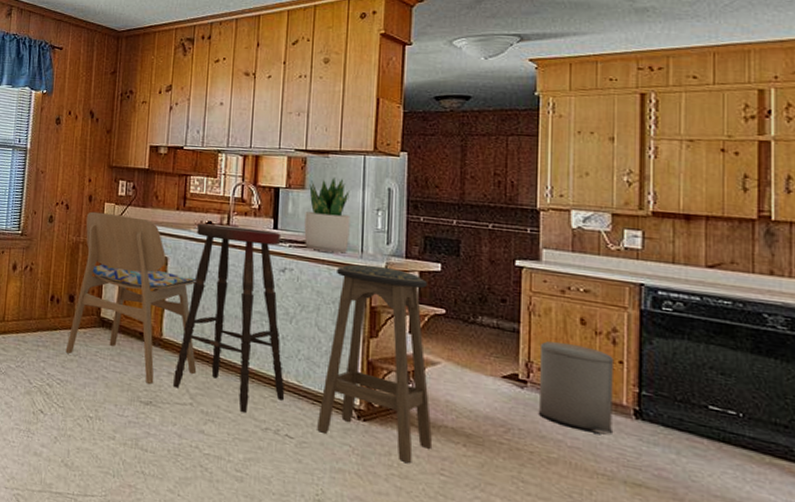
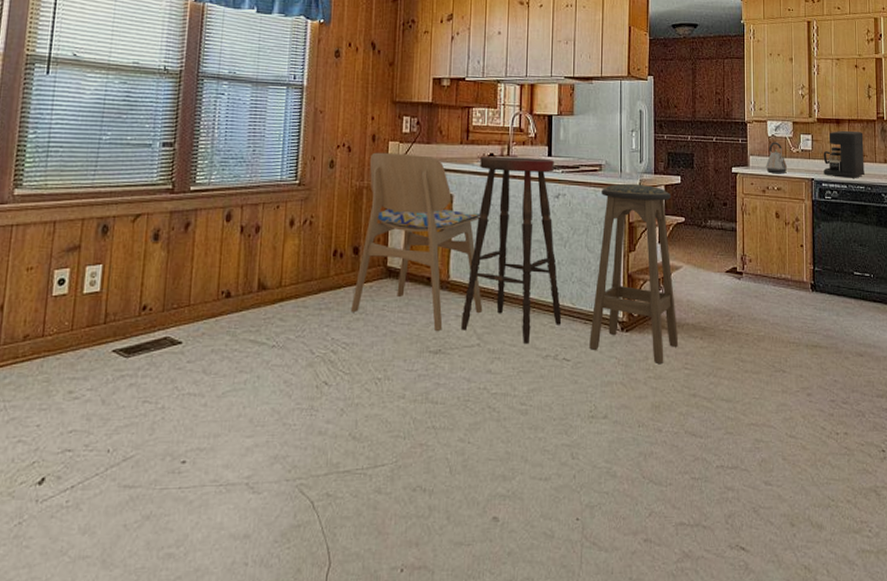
planter: present [304,177,350,254] -> none [574,102,611,175]
pedal bin: present [539,341,613,435] -> none [751,234,798,309]
kettle: none [567,235,602,274] -> present [766,142,788,174]
coffee maker: none [661,228,732,290] -> present [823,130,864,178]

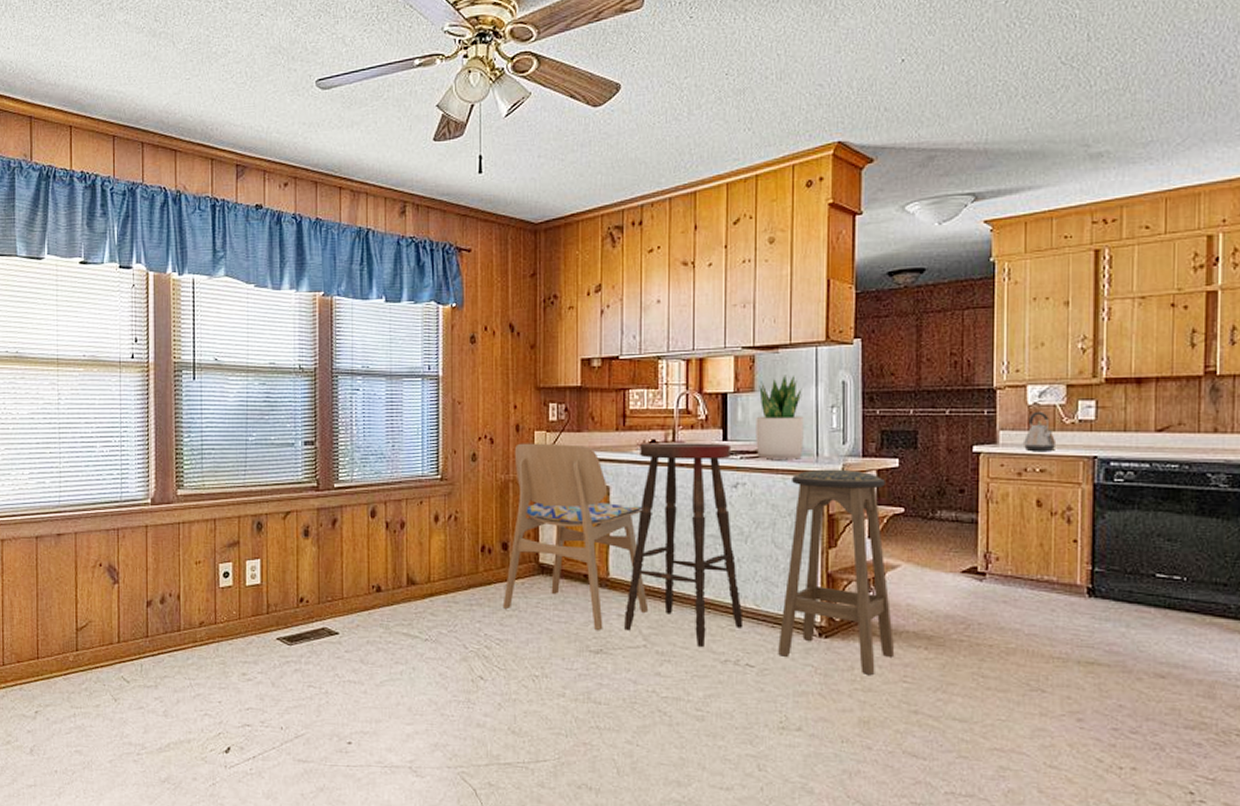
planter: none [574,102,611,175] -> present [756,375,804,460]
coffee maker: present [823,130,864,178] -> none [1113,392,1180,454]

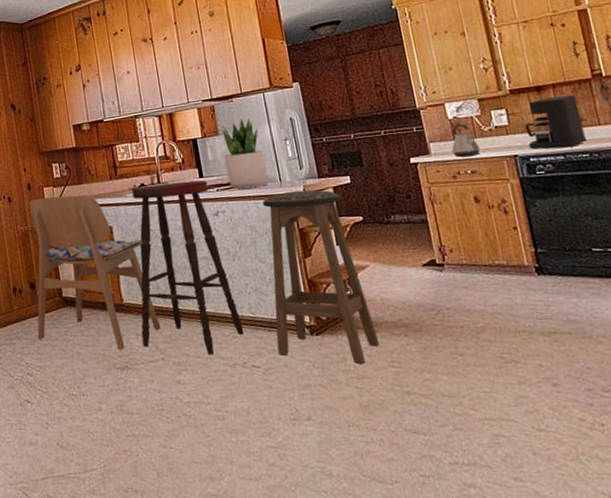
coffee maker: none [1113,392,1180,454] -> present [525,95,587,150]

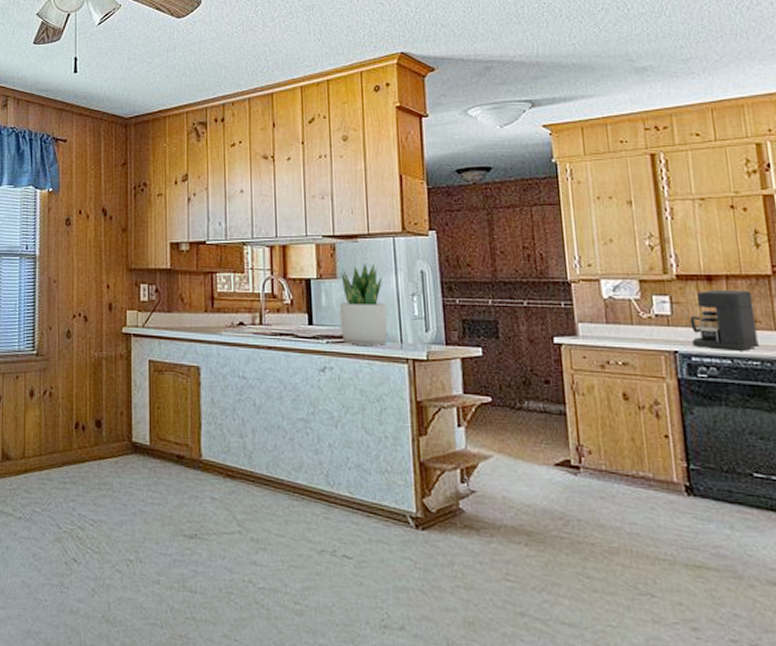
dining chair: present [29,195,161,349] -> none [96,321,242,514]
bar stool: present [132,180,244,355] -> none [218,325,339,536]
stool: present [263,189,380,364] -> none [375,355,495,571]
kettle: present [452,123,481,158] -> none [603,305,636,346]

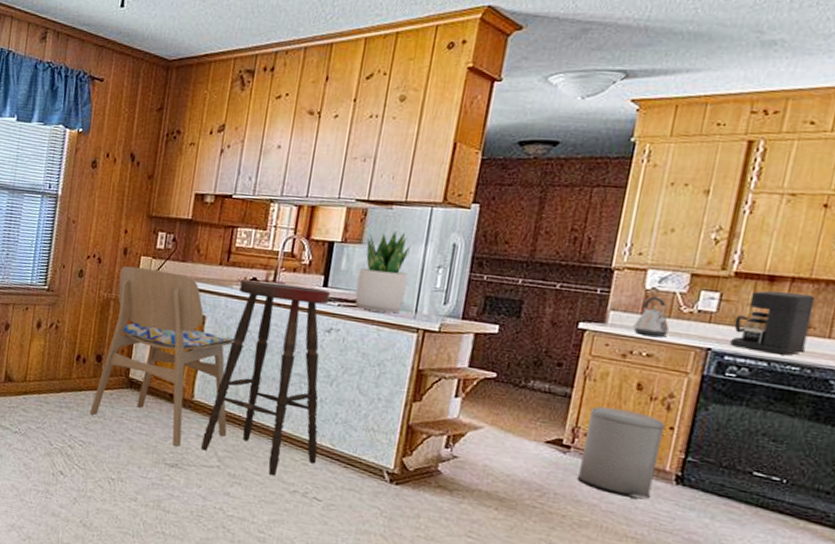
dining chair: none [96,321,242,514] -> present [89,265,235,446]
bar stool: none [218,325,339,536] -> present [201,279,330,477]
pedal bin: none [588,420,667,516] -> present [578,406,665,500]
kettle: none [603,305,636,346] -> present [633,296,670,338]

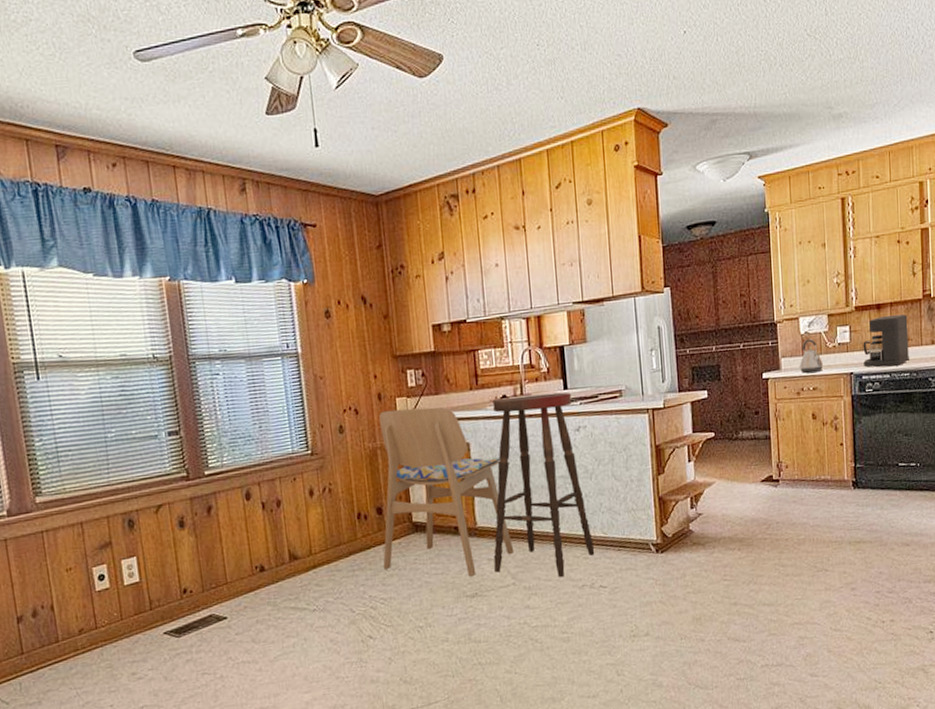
planter: present [355,231,411,314] -> none [590,325,631,403]
pedal bin: present [578,406,665,500] -> none [786,437,839,511]

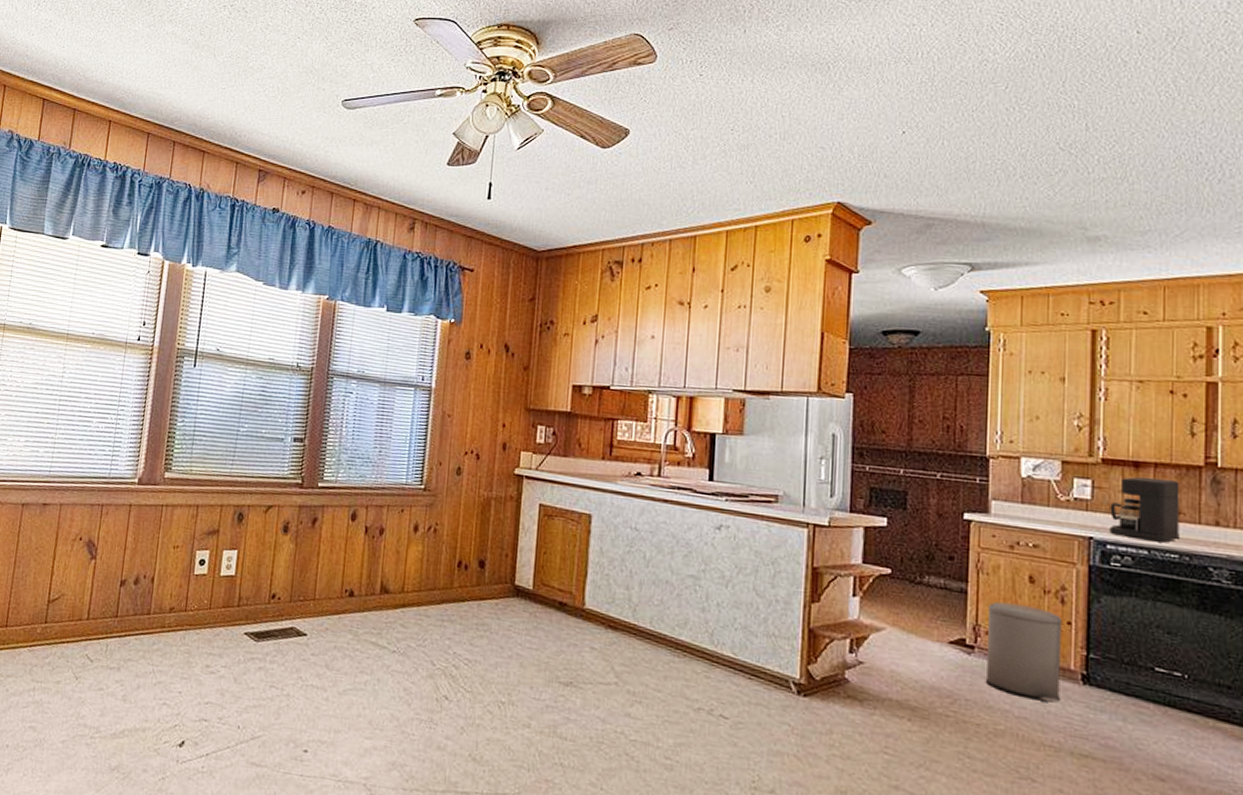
dining chair: present [378,407,514,576] -> none [474,462,624,662]
bar stool: present [493,392,595,578] -> none [596,475,720,693]
pedal bin: none [786,437,839,511] -> present [987,601,1062,703]
kettle: present [800,339,824,374] -> none [1017,484,1051,528]

